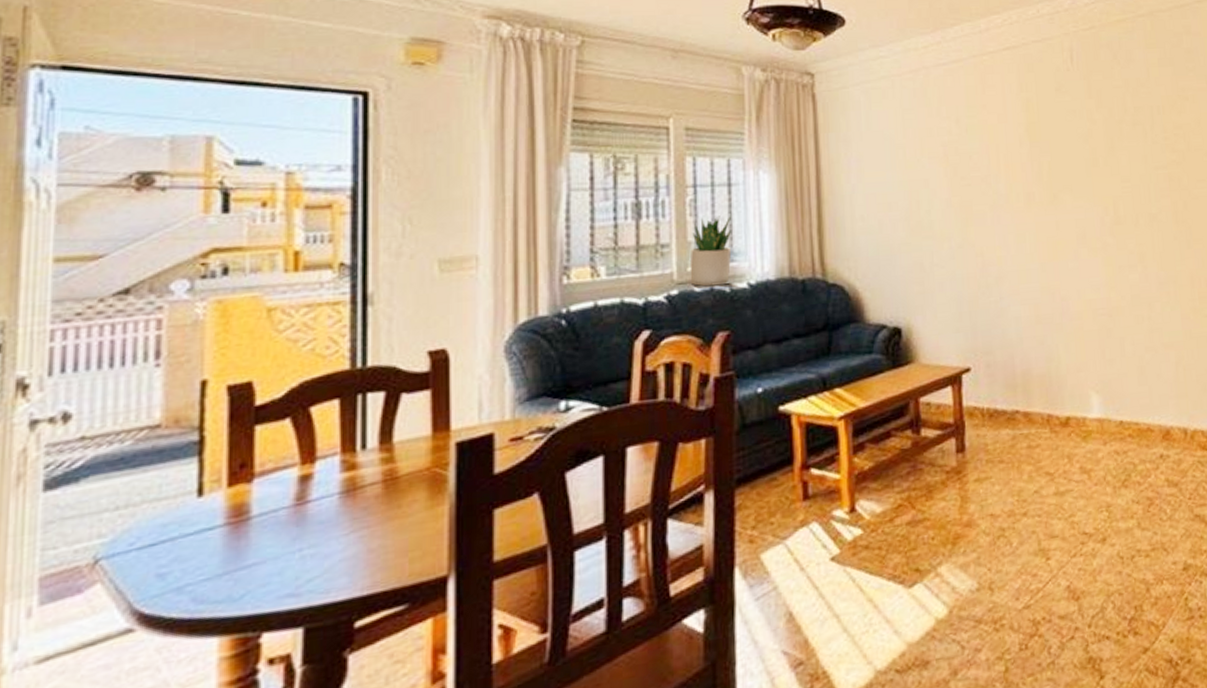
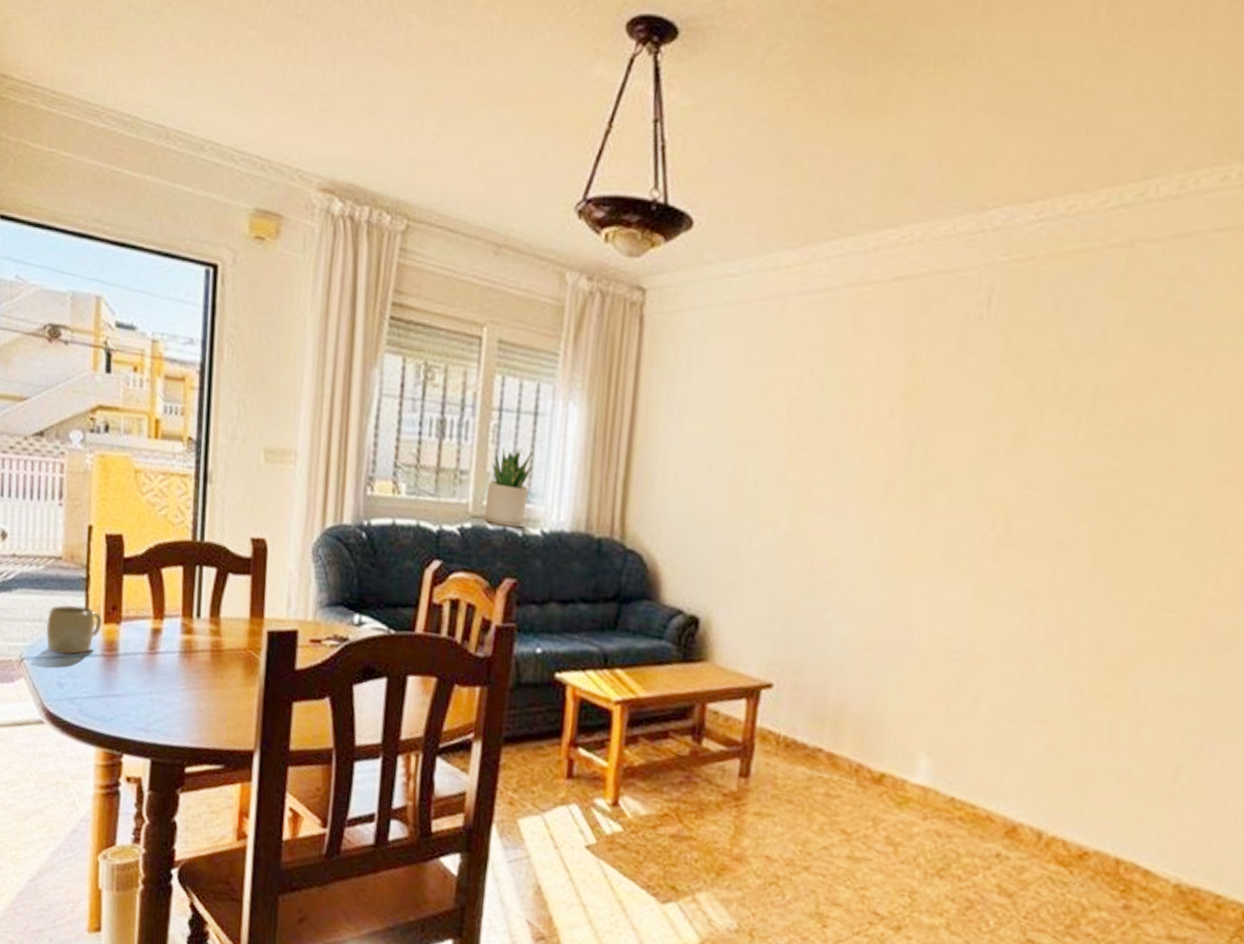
mug: none [135,473,225,540] -> present [45,604,102,654]

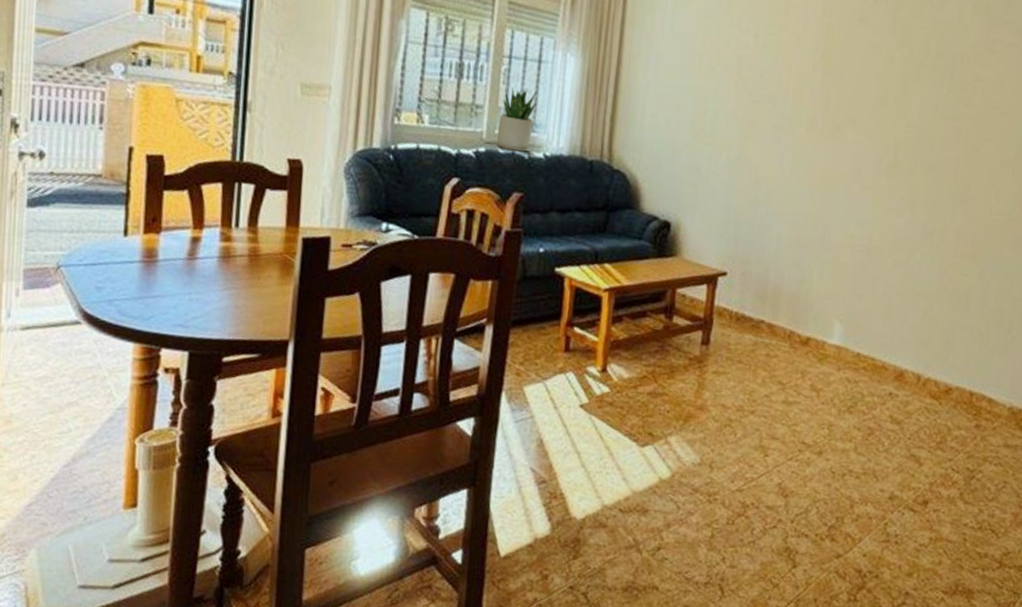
mug: present [45,604,102,654] -> none [84,217,142,261]

